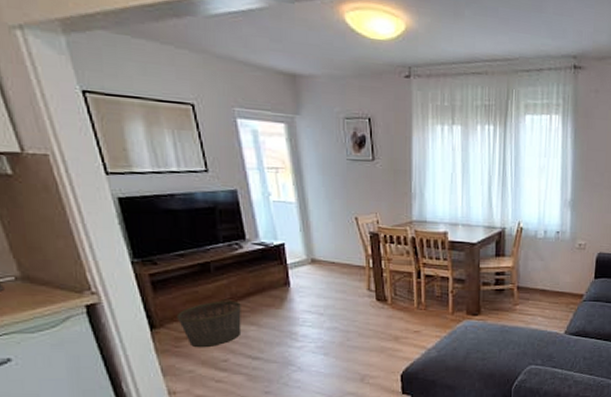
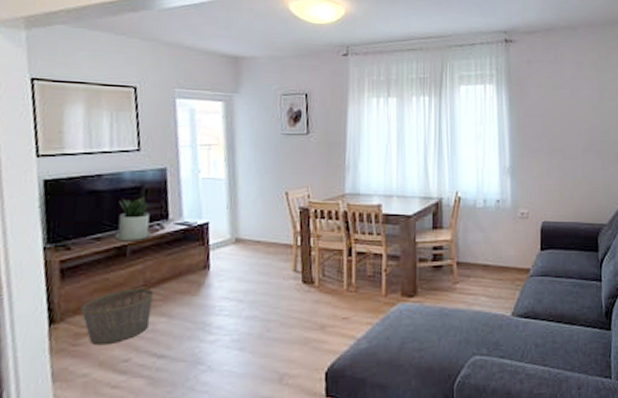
planter: none [195,217,231,259] -> present [114,196,151,242]

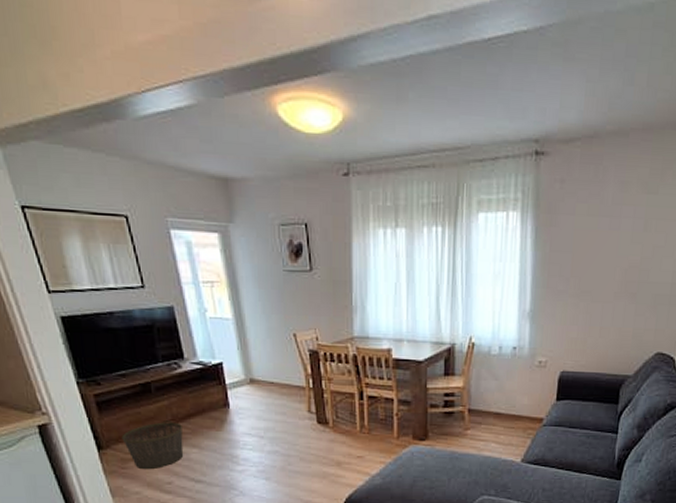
planter: present [114,196,151,242] -> none [135,335,171,379]

